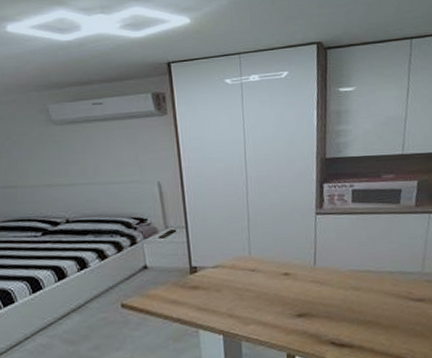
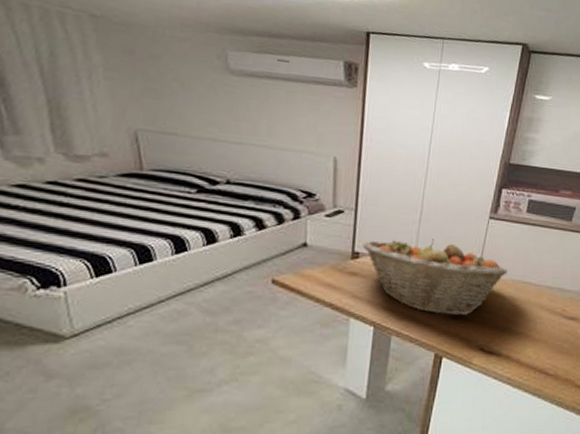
fruit basket: none [198,243,344,315] -> present [362,239,507,315]

